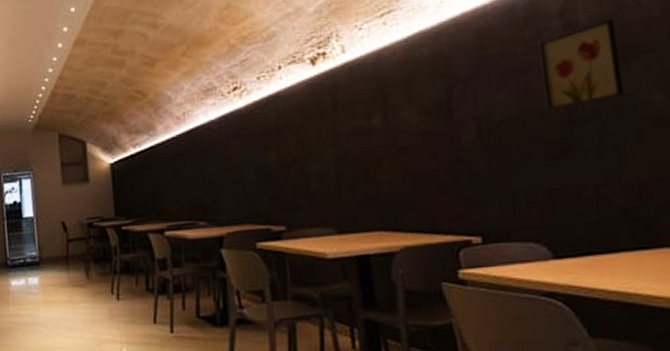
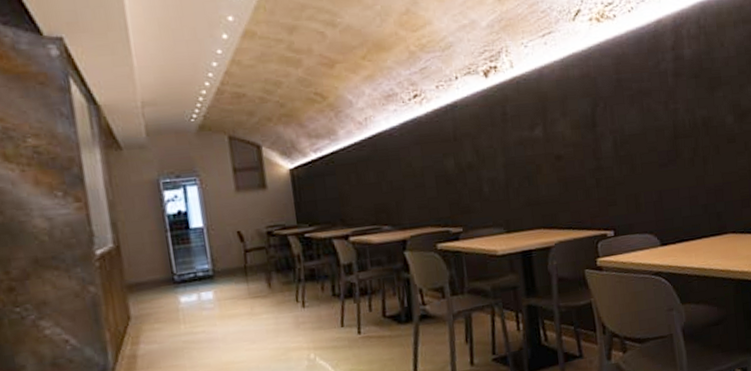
wall art: present [538,19,624,110] -> none [657,55,710,127]

